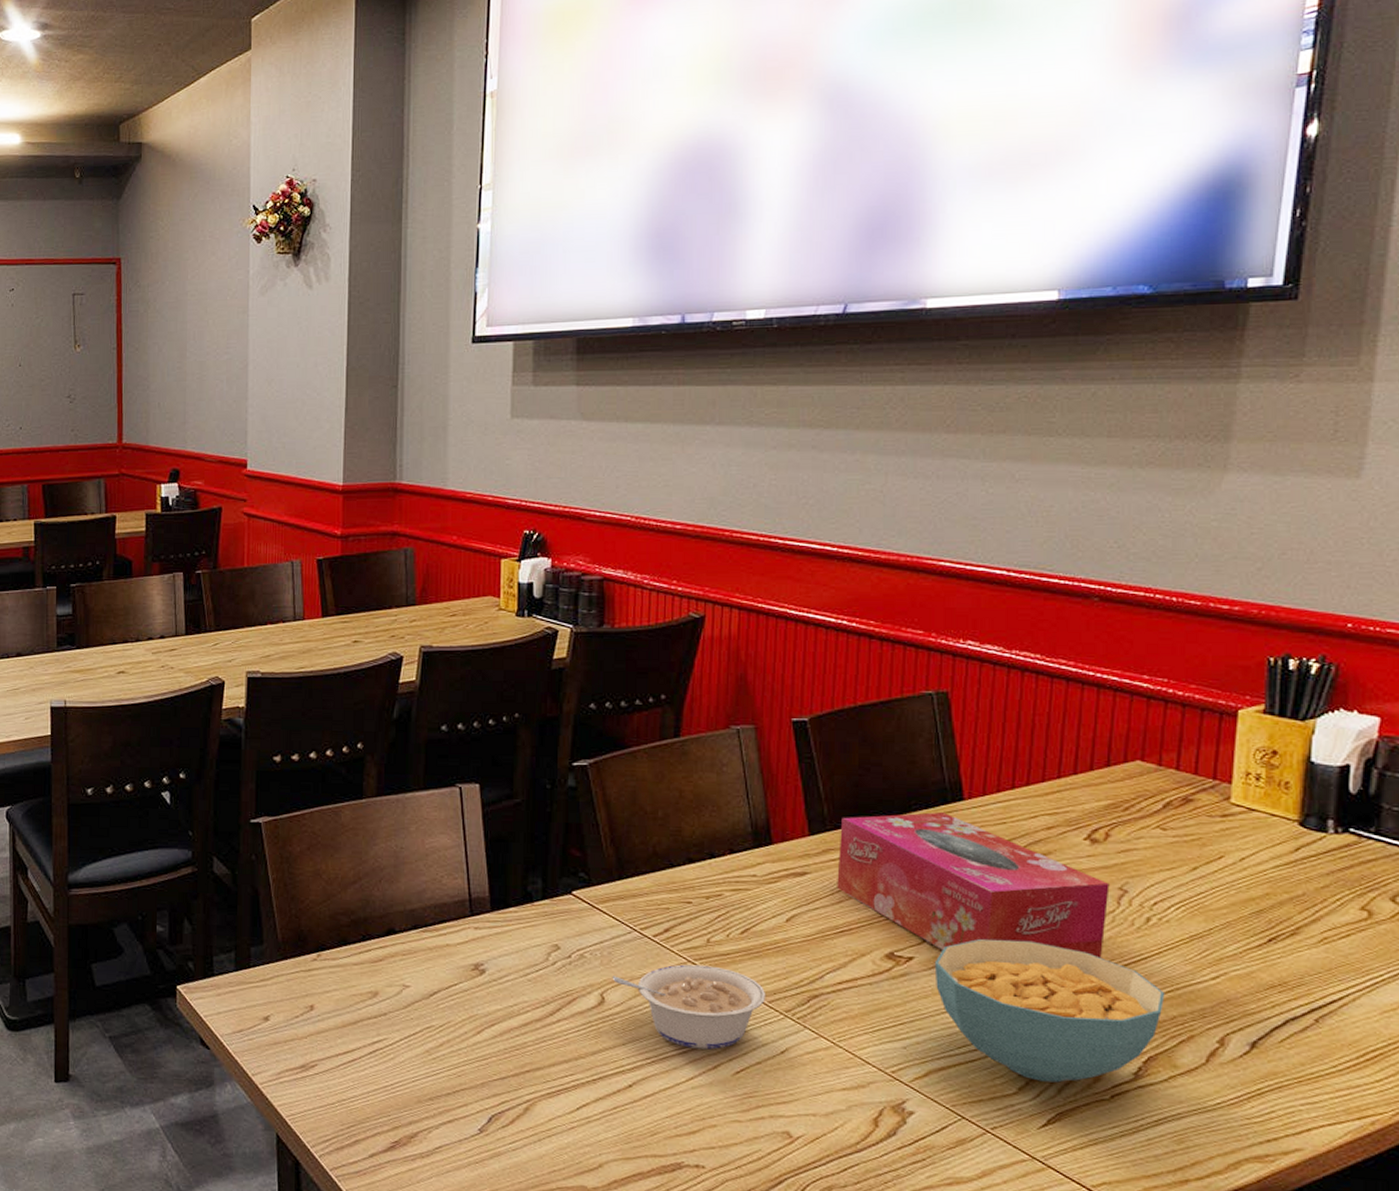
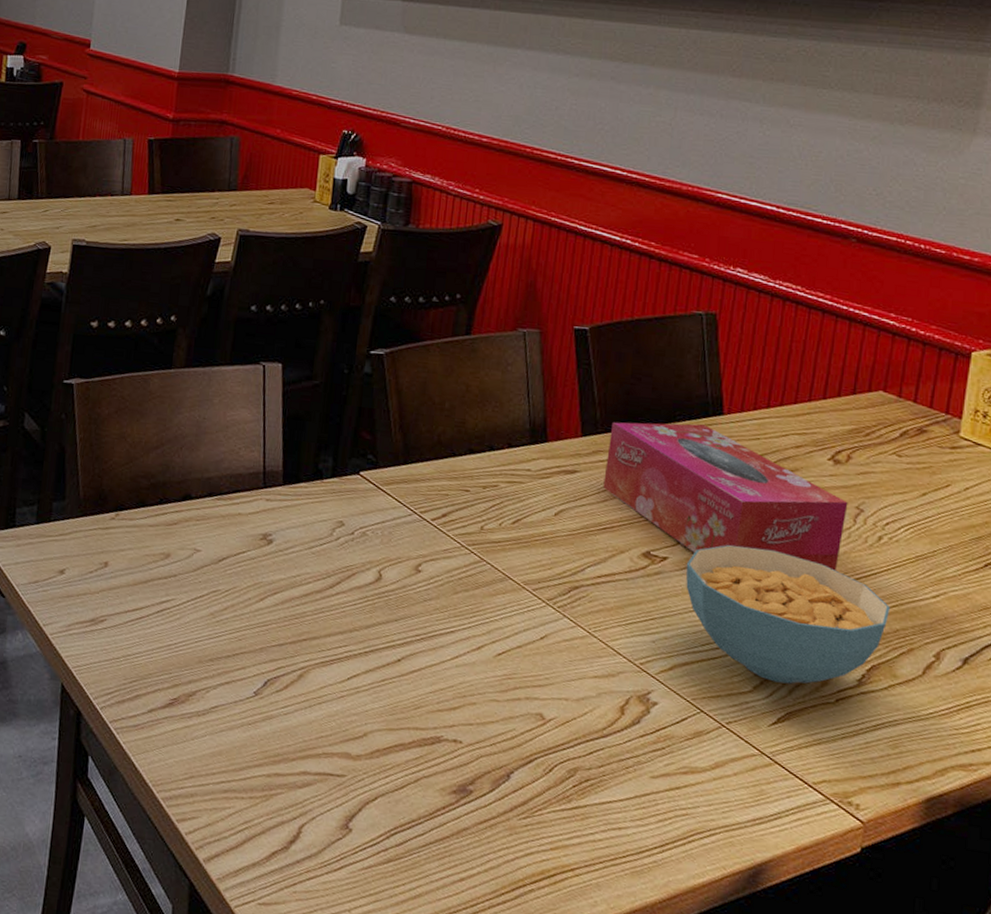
legume: present [612,964,766,1050] -> none [390,548,531,631]

